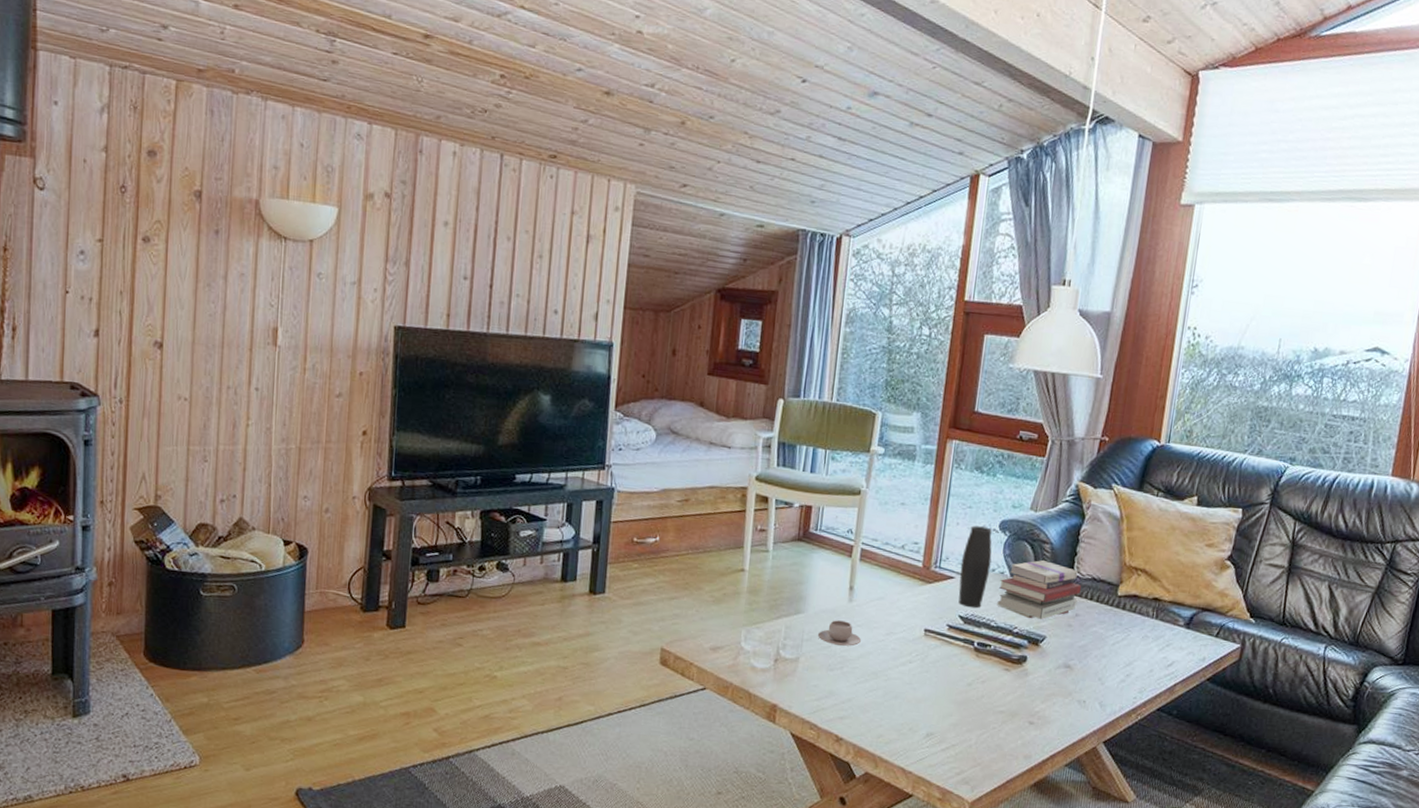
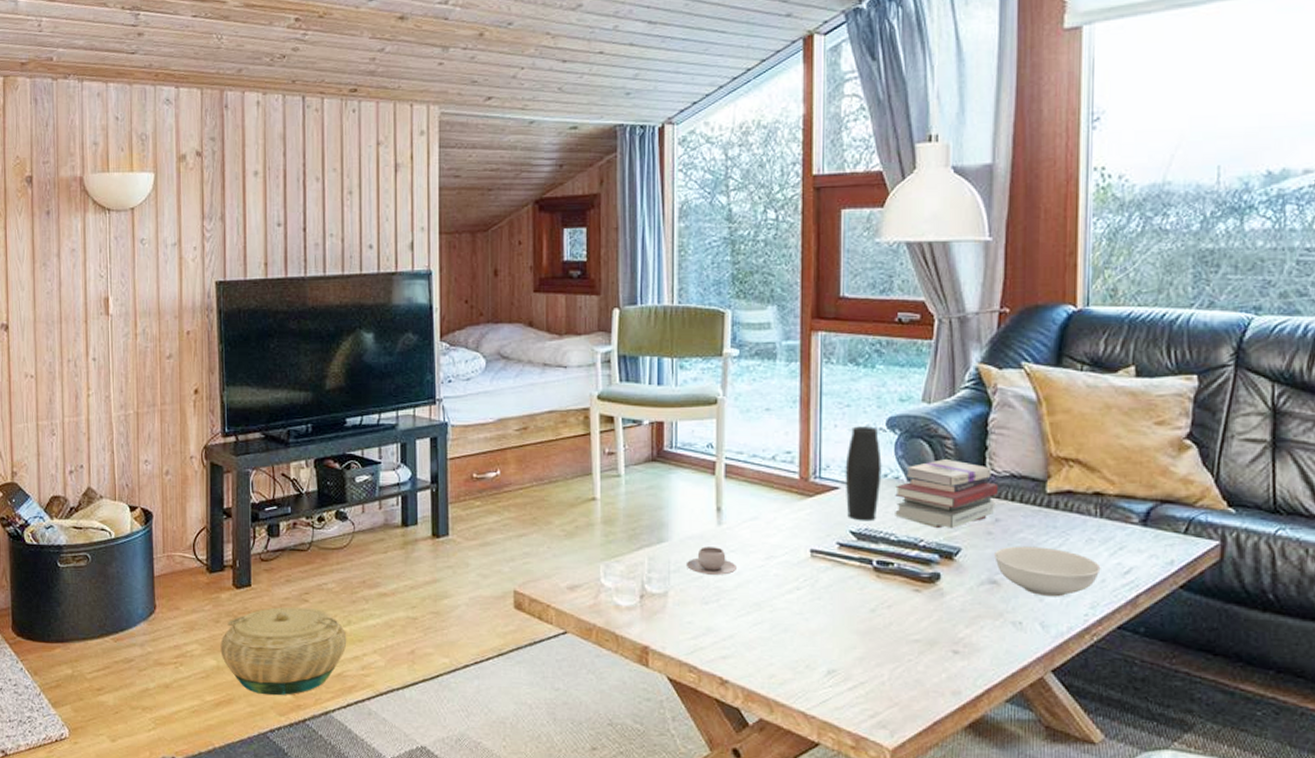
basket: none [368,649,498,734] -> present [220,606,347,696]
bowl: none [1071,637,1151,682] -> present [994,546,1101,597]

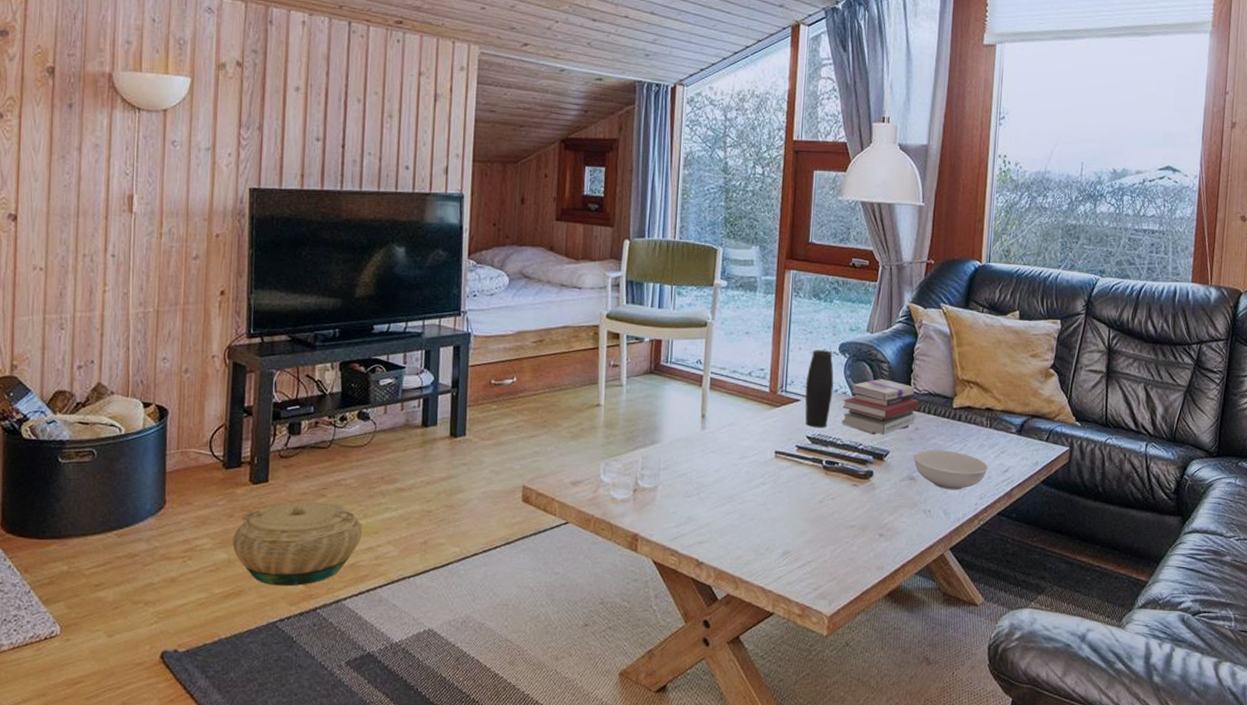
teacup: present [685,546,738,575] -> none [673,448,716,472]

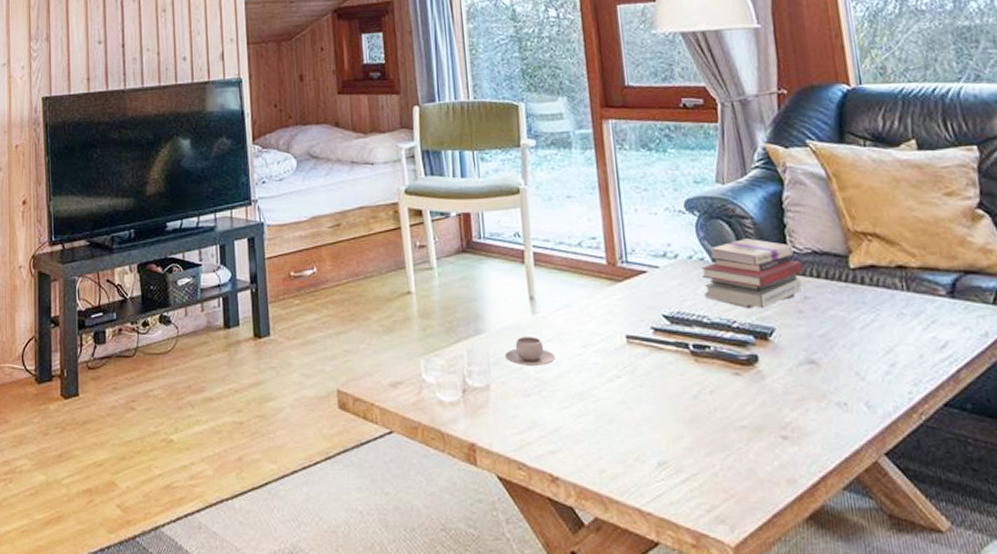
basket: present [232,501,363,587] -> none [49,415,175,511]
teacup: none [673,448,716,472] -> present [504,337,556,366]
vase: present [805,350,834,428] -> none [649,209,687,305]
bowl: present [913,449,988,490] -> none [808,323,917,375]

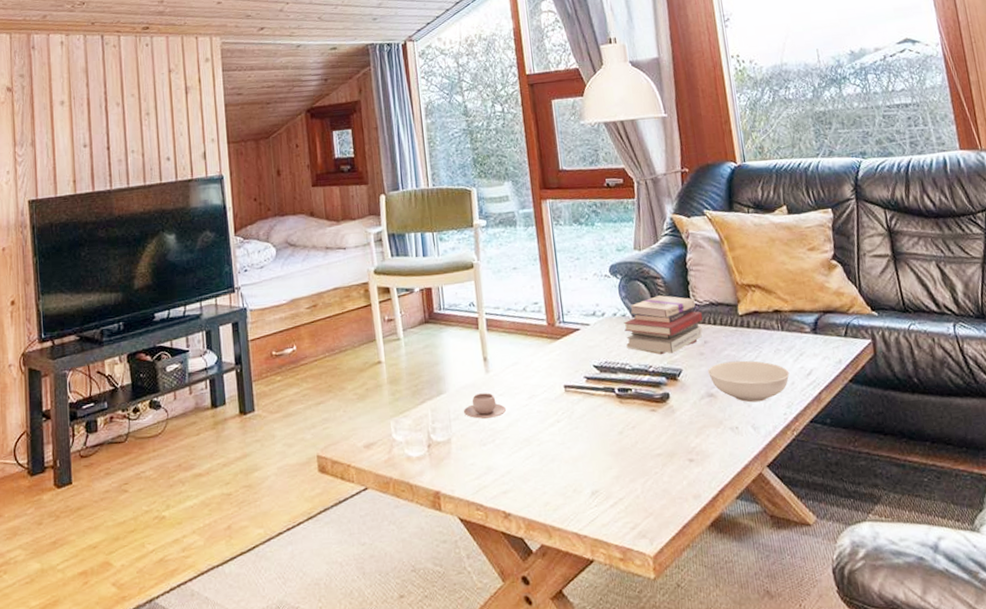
bowl: none [808,323,917,375] -> present [708,360,790,403]

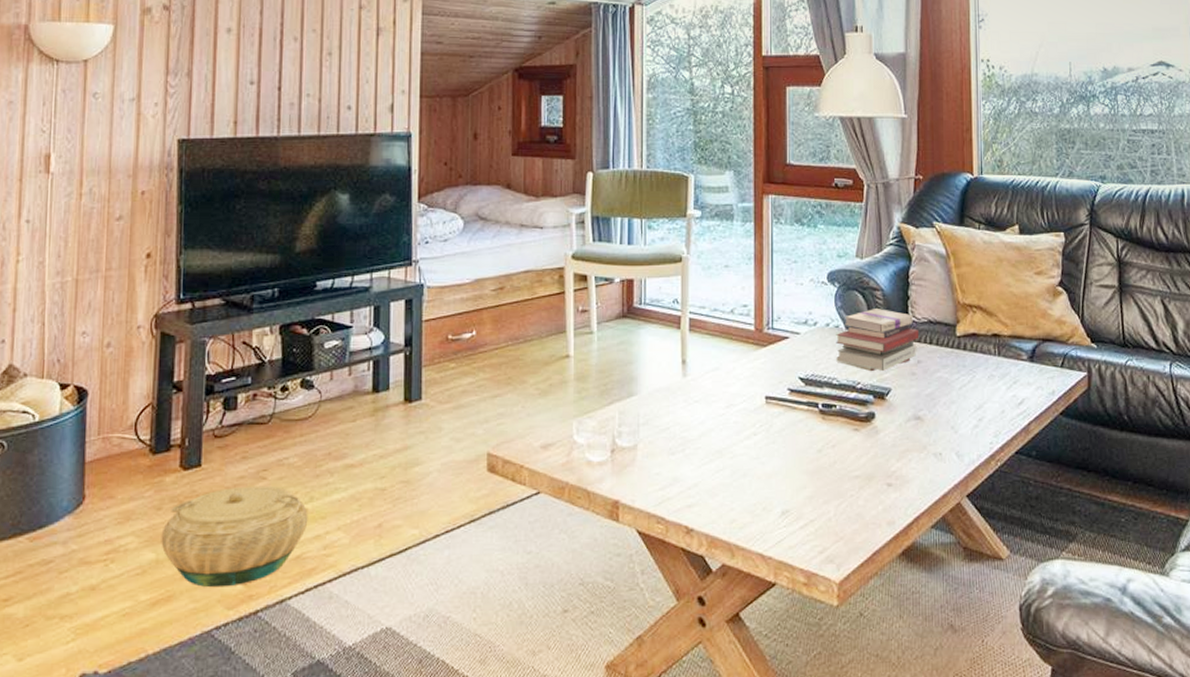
basket: none [44,497,167,592] -> present [161,485,308,588]
teacup: present [463,393,507,419] -> none [654,398,701,426]
bowl: present [708,360,790,403] -> none [918,384,1001,429]

